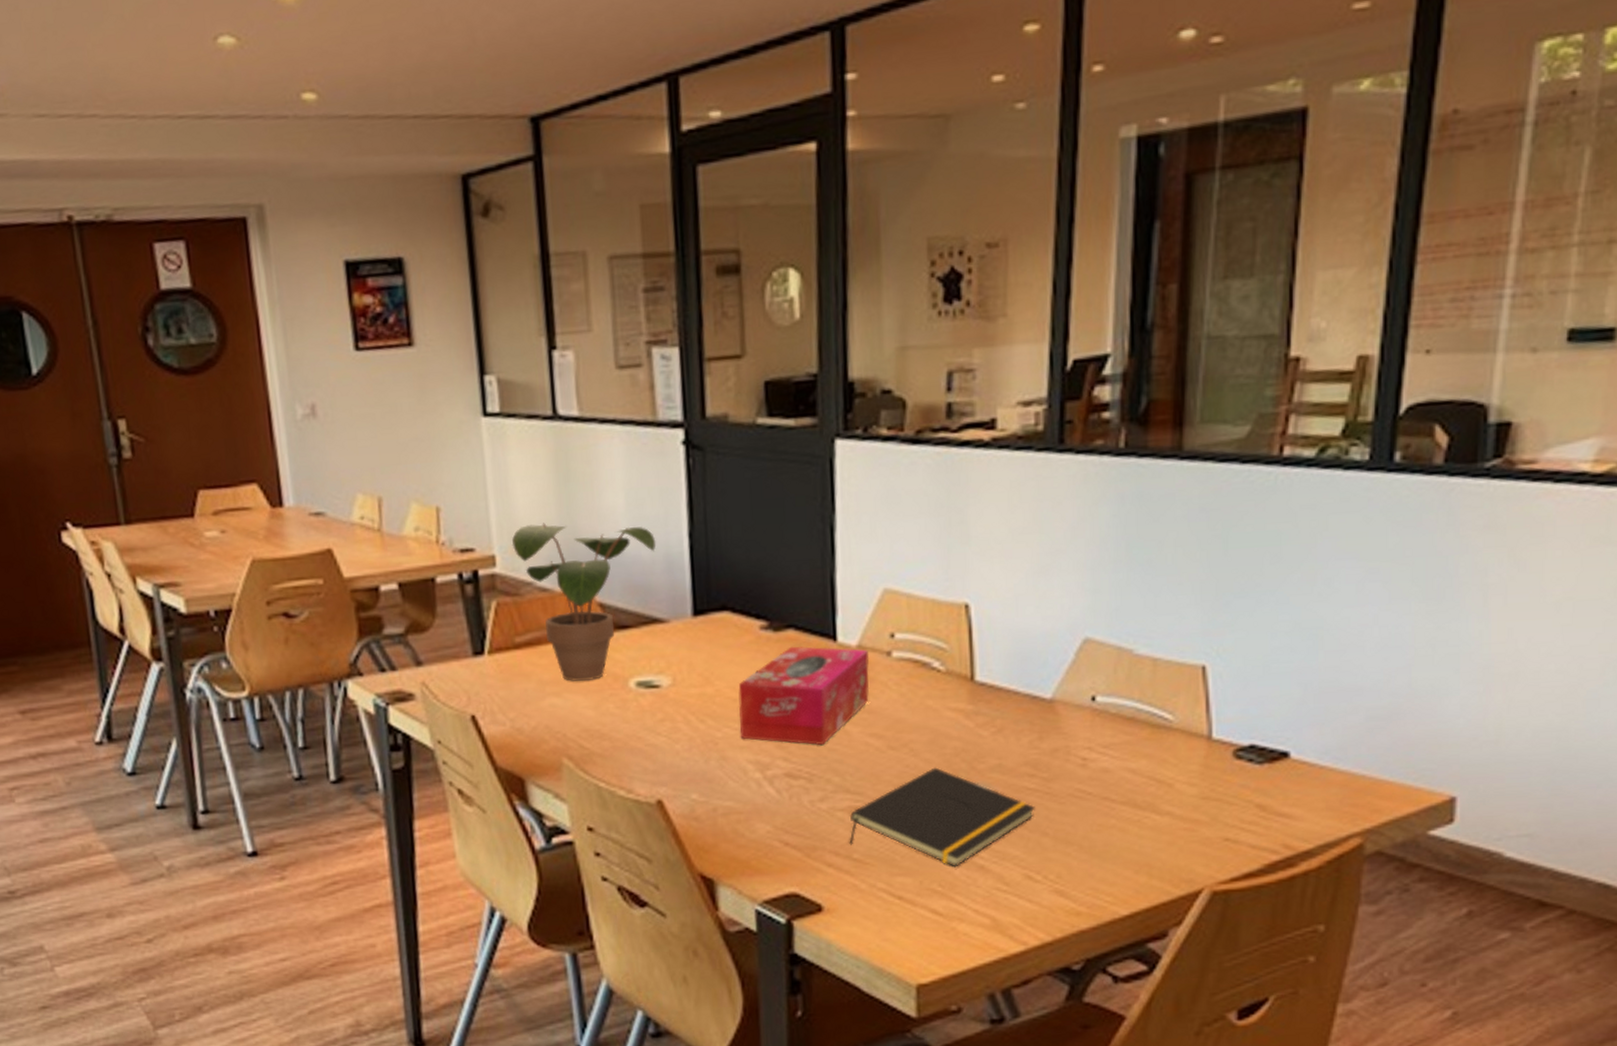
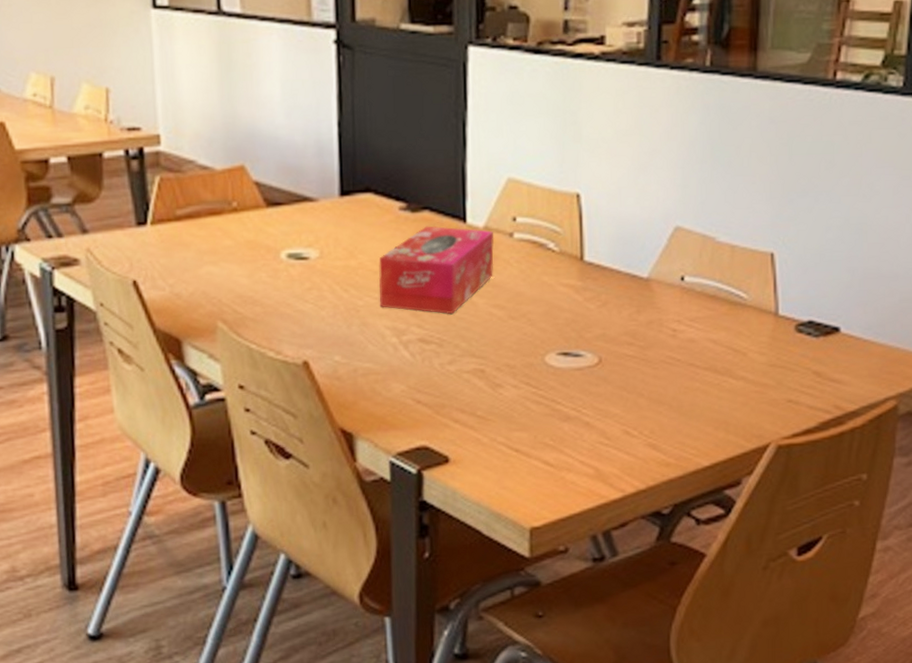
potted plant: present [511,523,656,681] -> none [175,107,309,252]
notepad: present [849,767,1035,868] -> none [473,335,633,424]

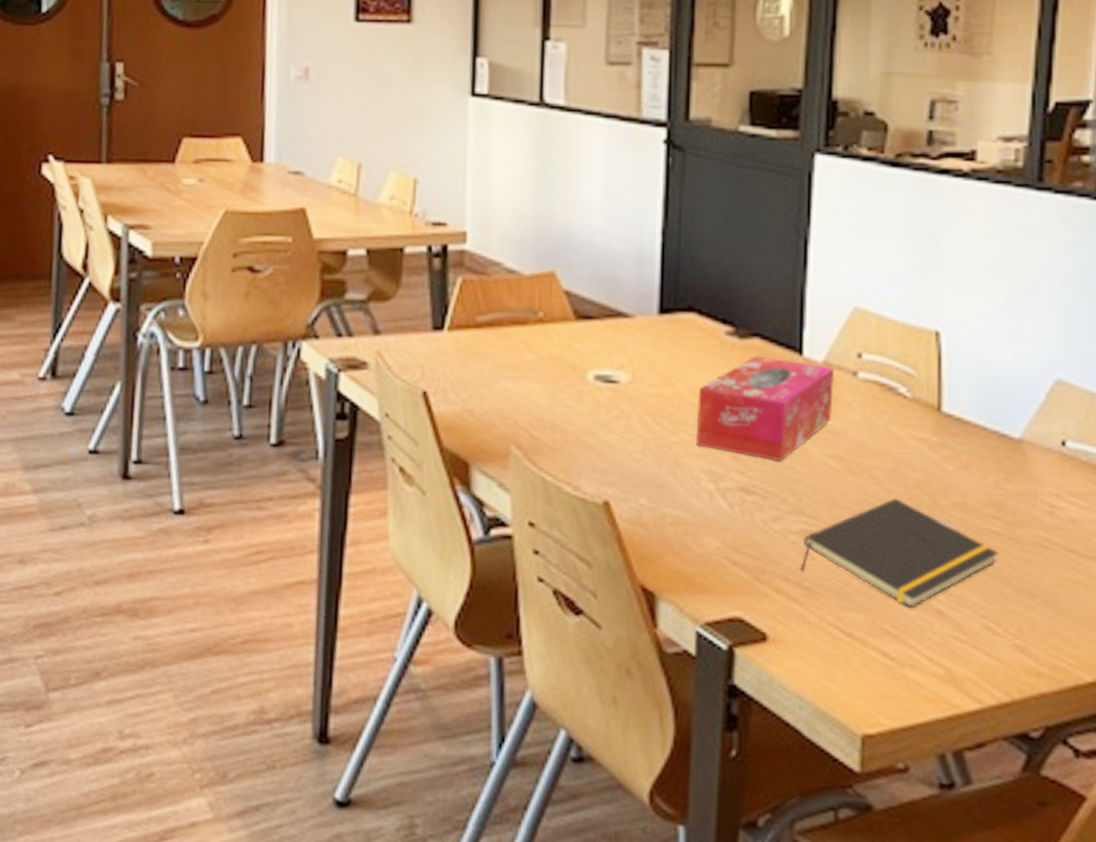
notepad: none [473,335,633,424] -> present [800,498,998,609]

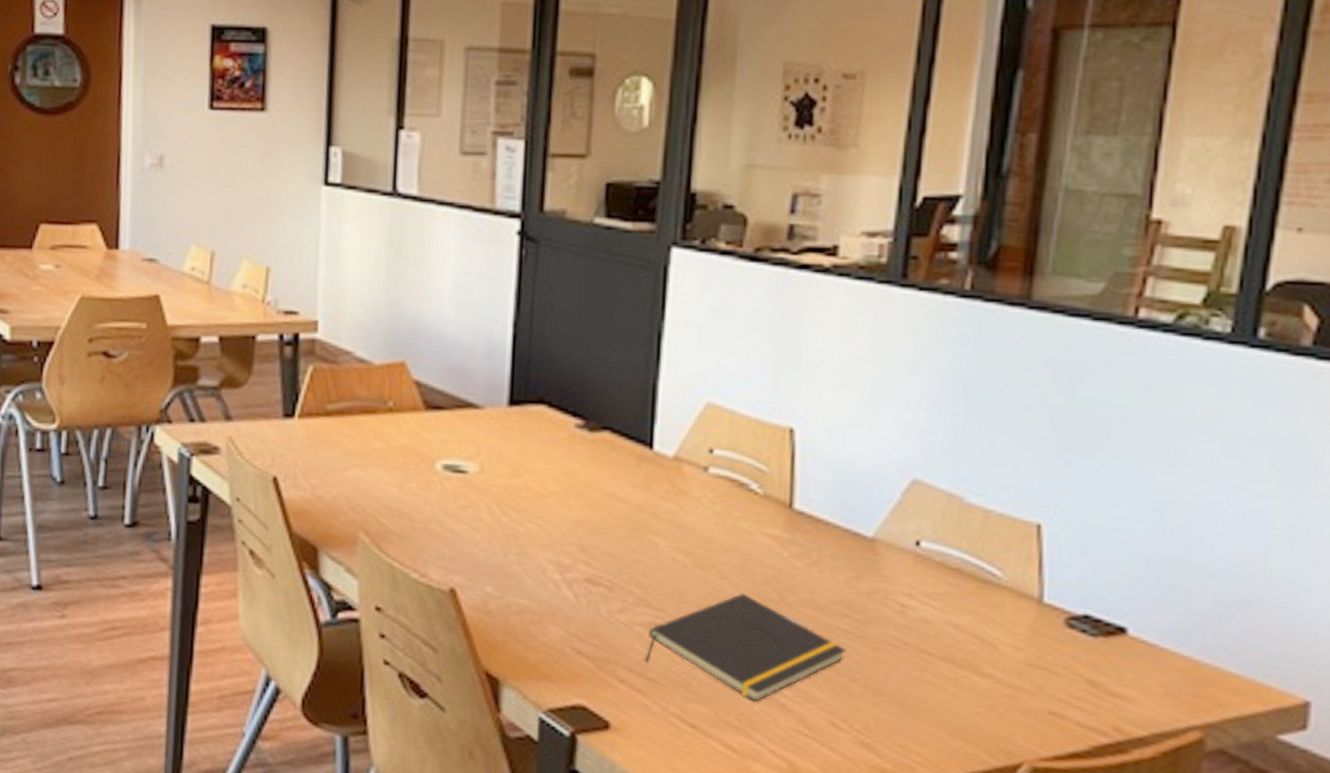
tissue box: present [695,355,835,462] -> none [543,448,685,555]

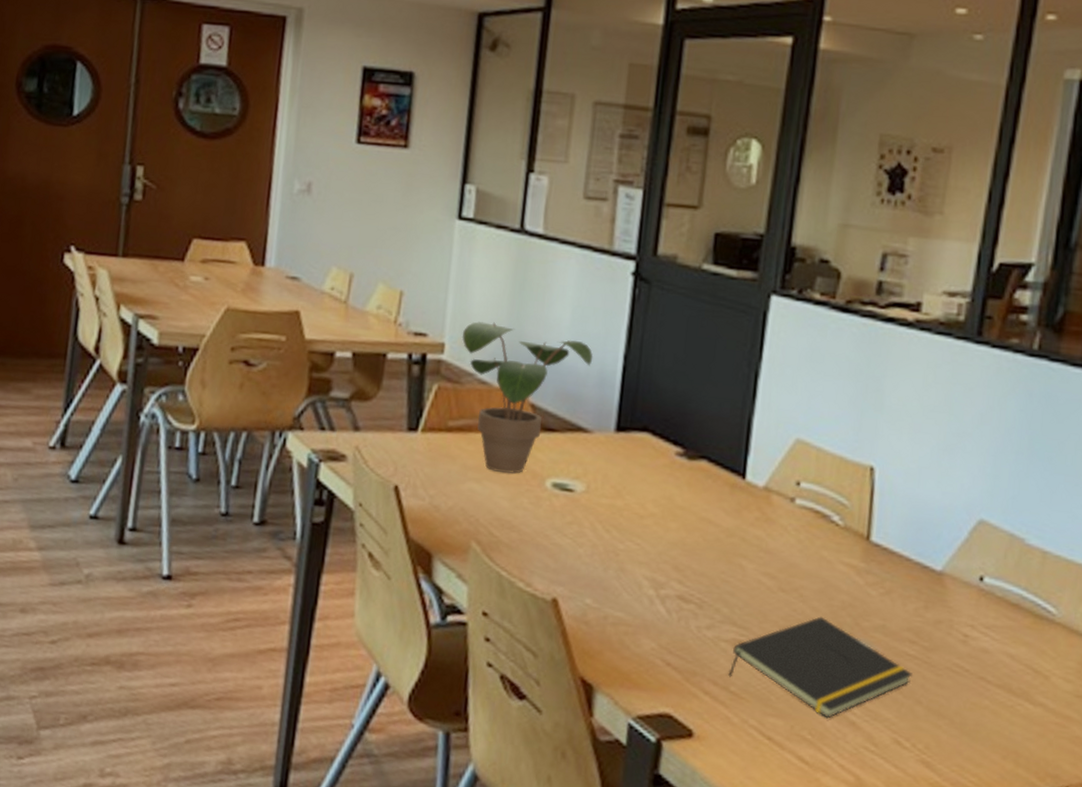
potted plant: none [336,295,480,457] -> present [461,321,593,474]

